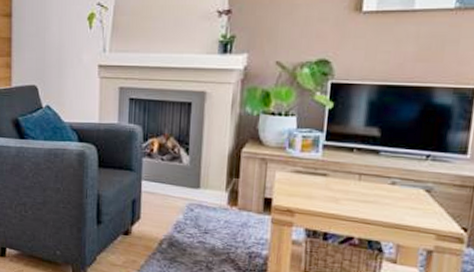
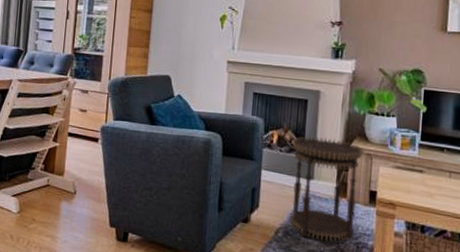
side table: none [173,143,258,252] -> present [289,136,364,242]

